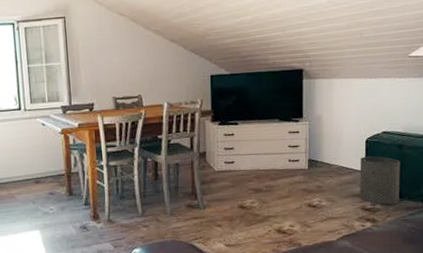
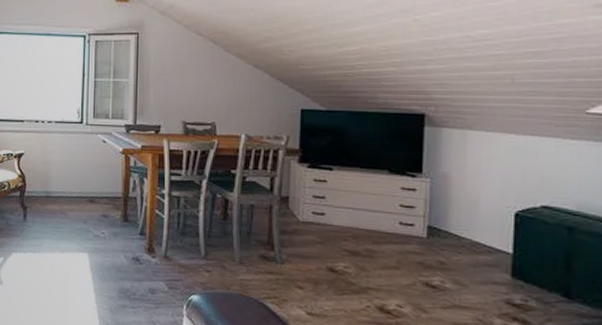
trash can: present [359,156,400,205] -> none [504,234,570,306]

